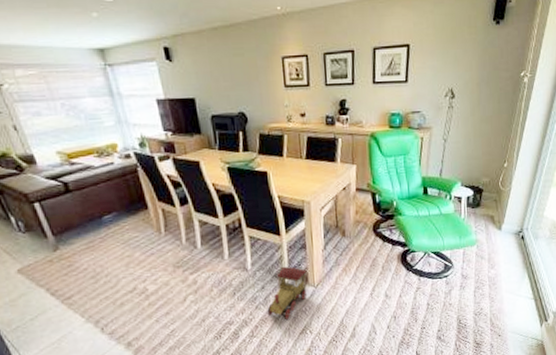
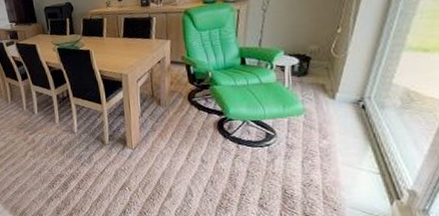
toy train: present [267,266,307,321] -> none [91,130,125,177]

